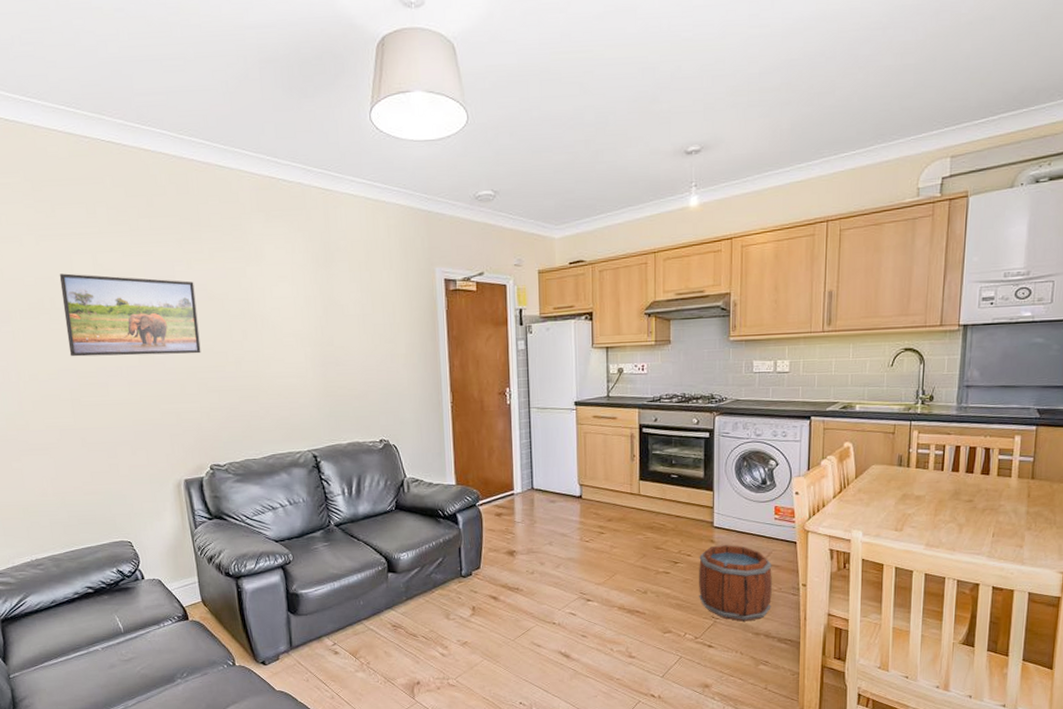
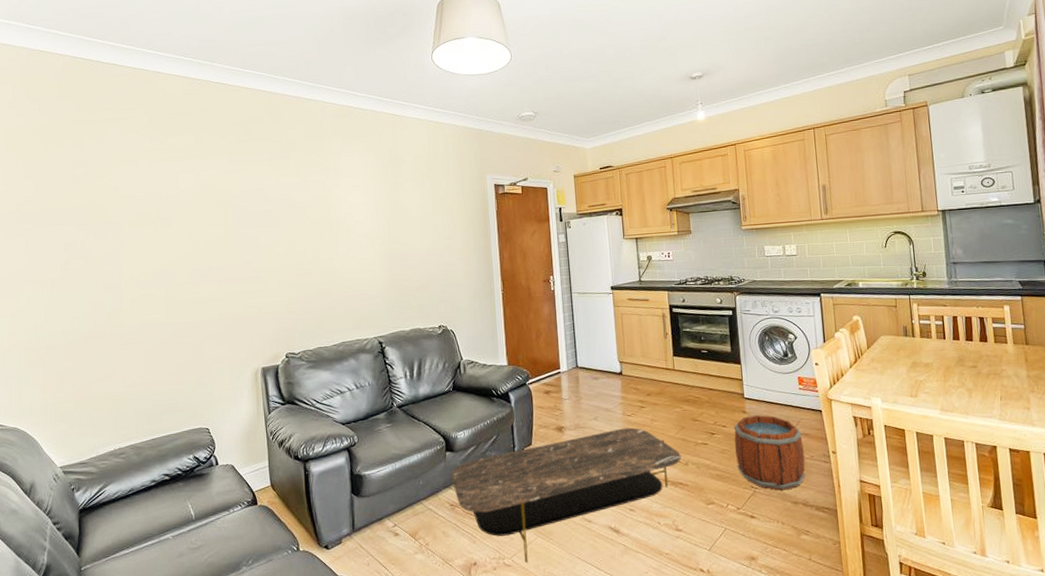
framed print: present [59,273,201,357] -> none [165,189,283,260]
coffee table: none [392,554,640,683] -> present [450,427,681,563]

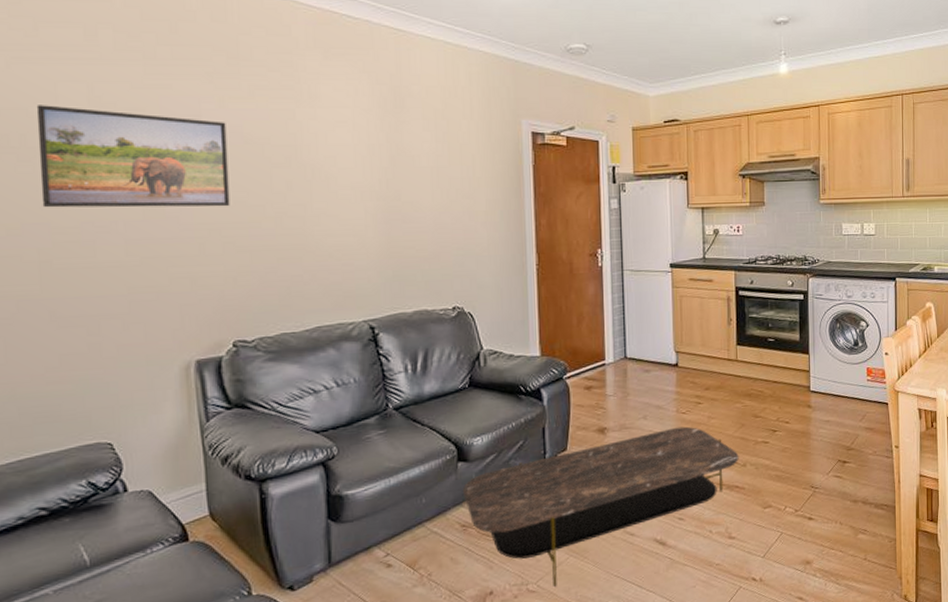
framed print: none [165,189,283,260] -> present [36,105,230,208]
bucket: present [733,415,806,491] -> none [797,409,868,489]

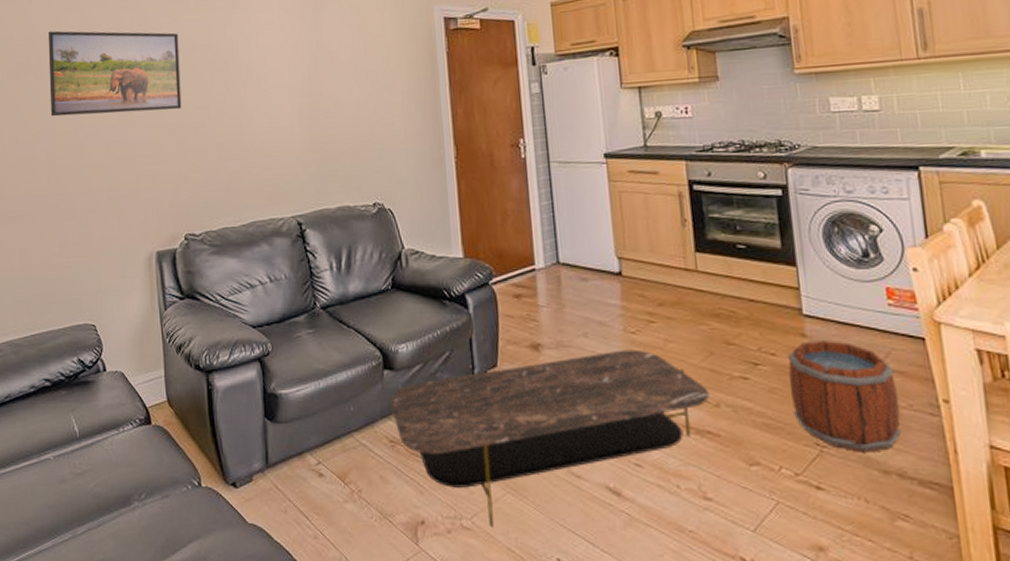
bucket: none [797,409,868,489] -> present [787,340,902,453]

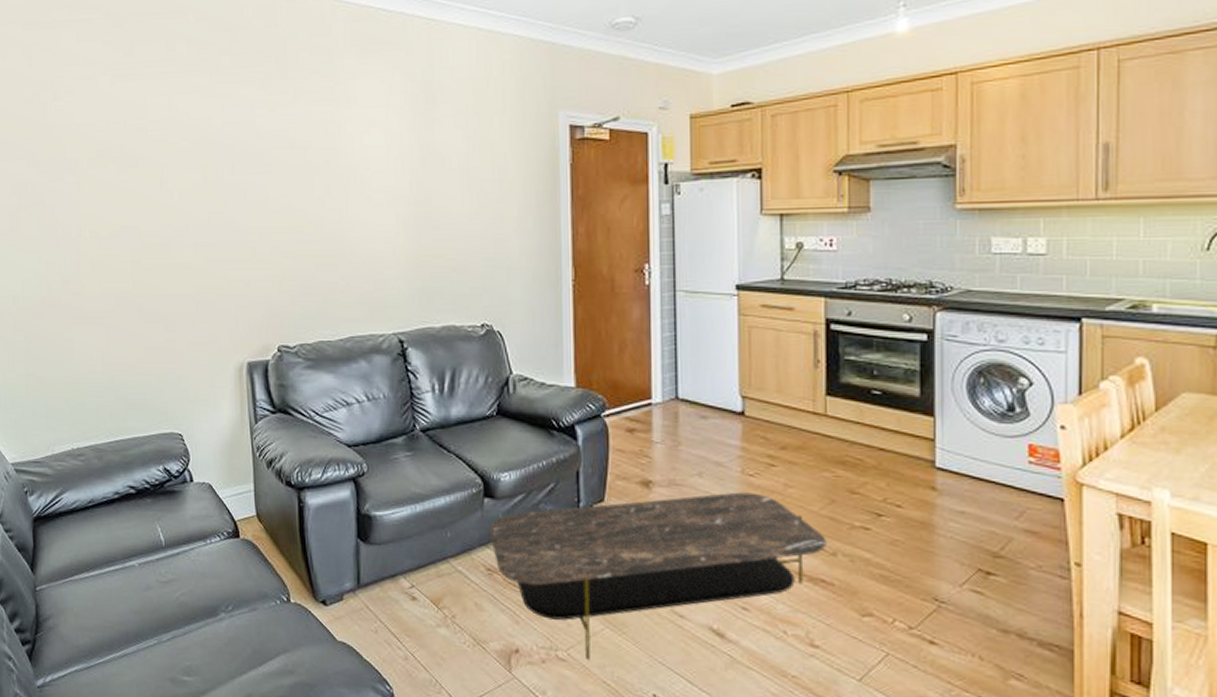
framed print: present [48,31,182,117] -> none [131,117,277,212]
bucket: present [787,340,902,453] -> none [914,495,1027,611]

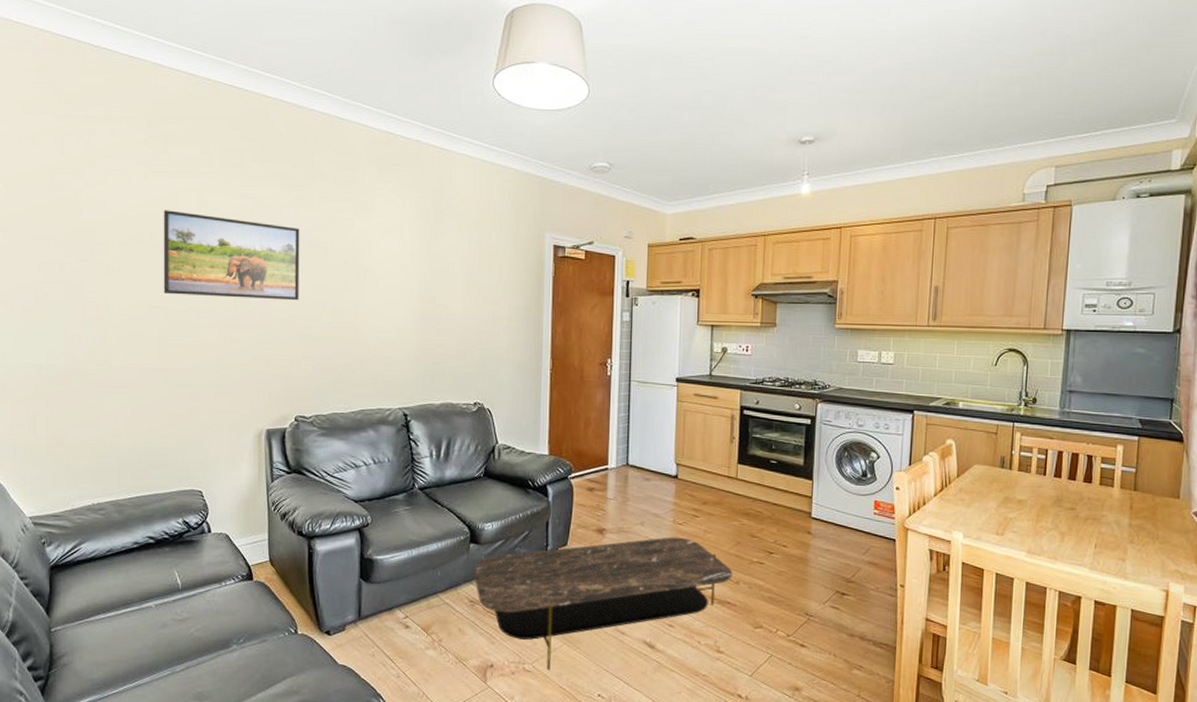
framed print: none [131,117,277,212] -> present [163,210,300,301]

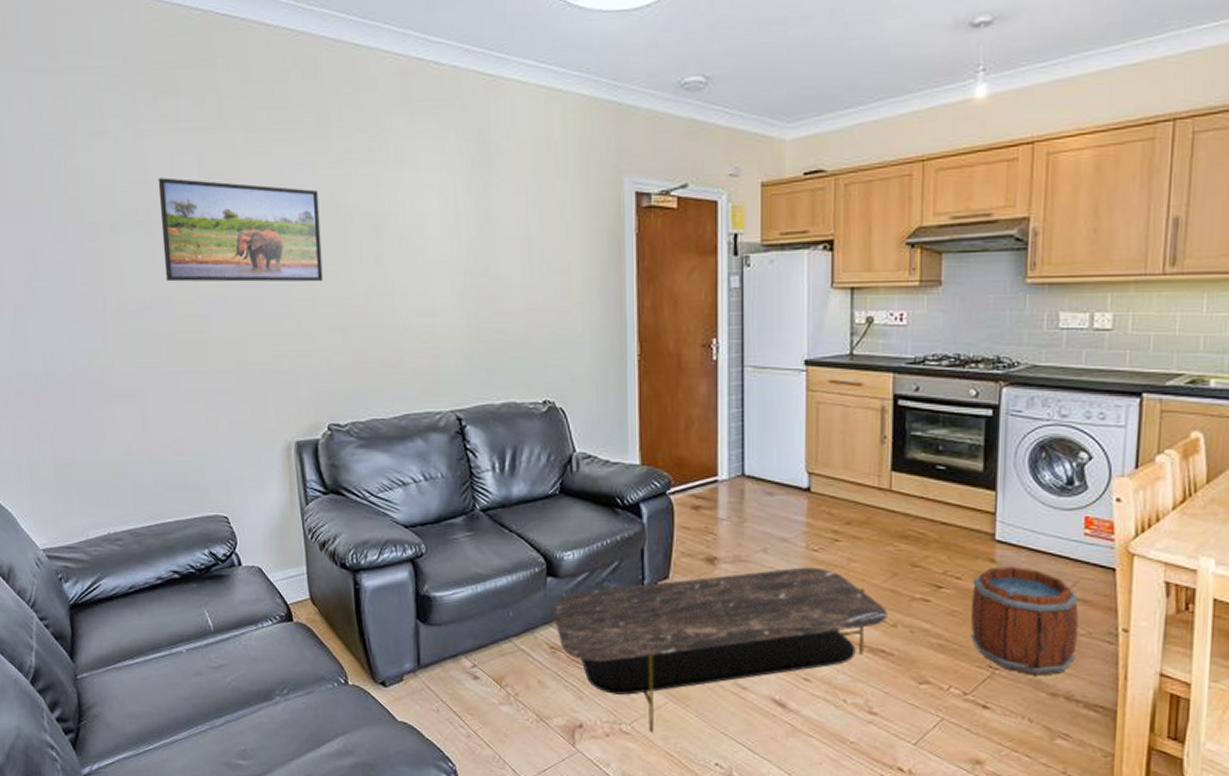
bucket: none [793,537,870,621] -> present [971,566,1079,676]

